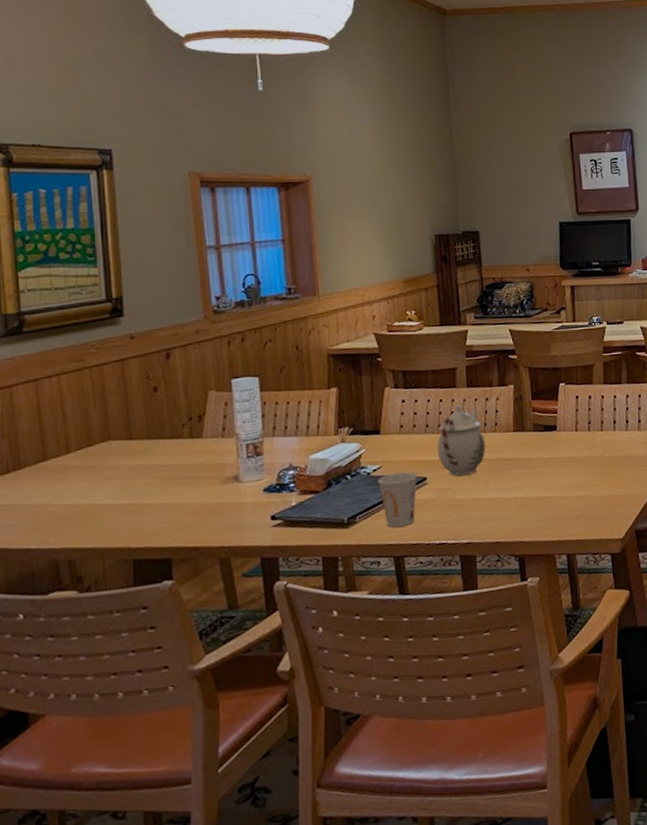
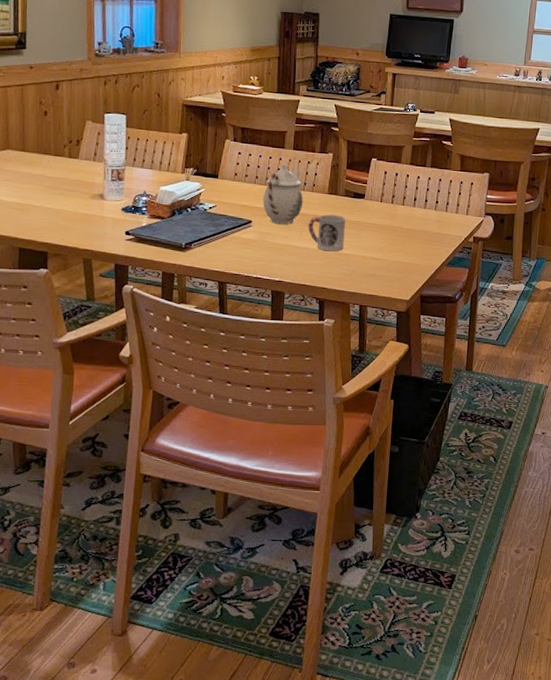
cup: present [378,471,418,527] -> none [212,212,245,258]
cup: none [494,454,540,498] -> present [308,214,346,252]

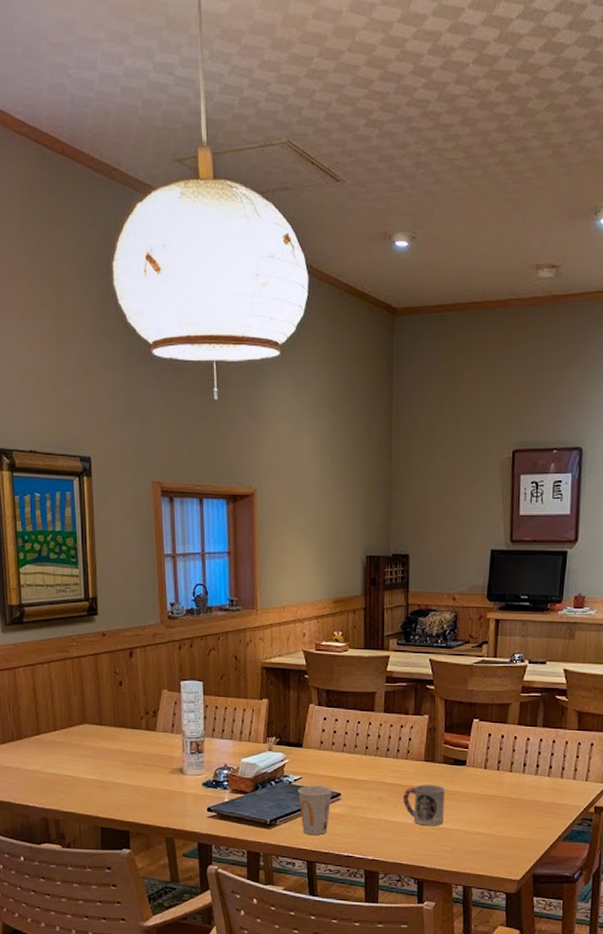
cup: none [212,212,245,258] -> present [298,785,333,835]
teapot: present [262,163,304,224] -> none [352,728,397,797]

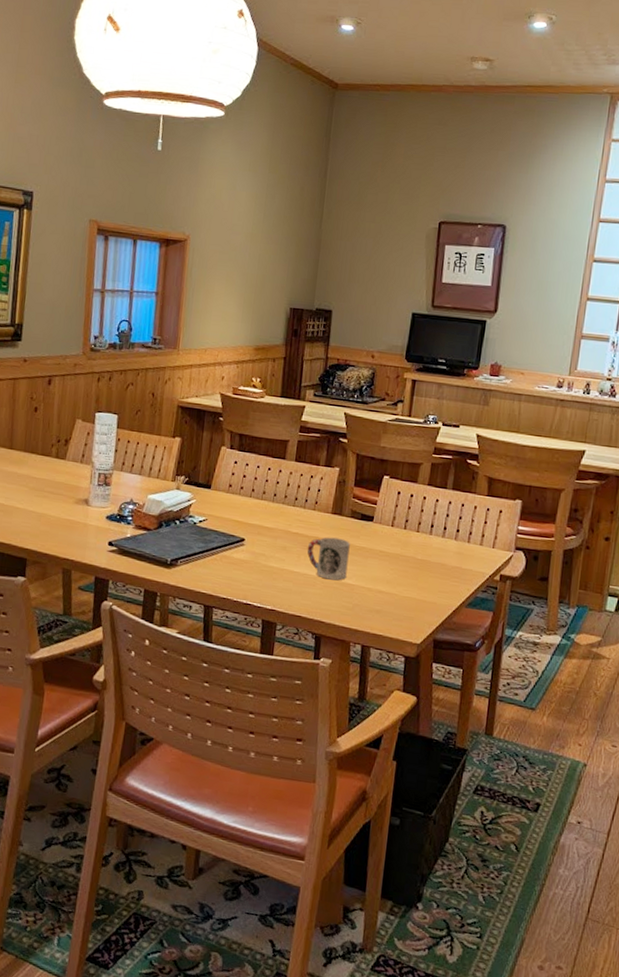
cup: present [298,785,333,835] -> none [202,527,237,579]

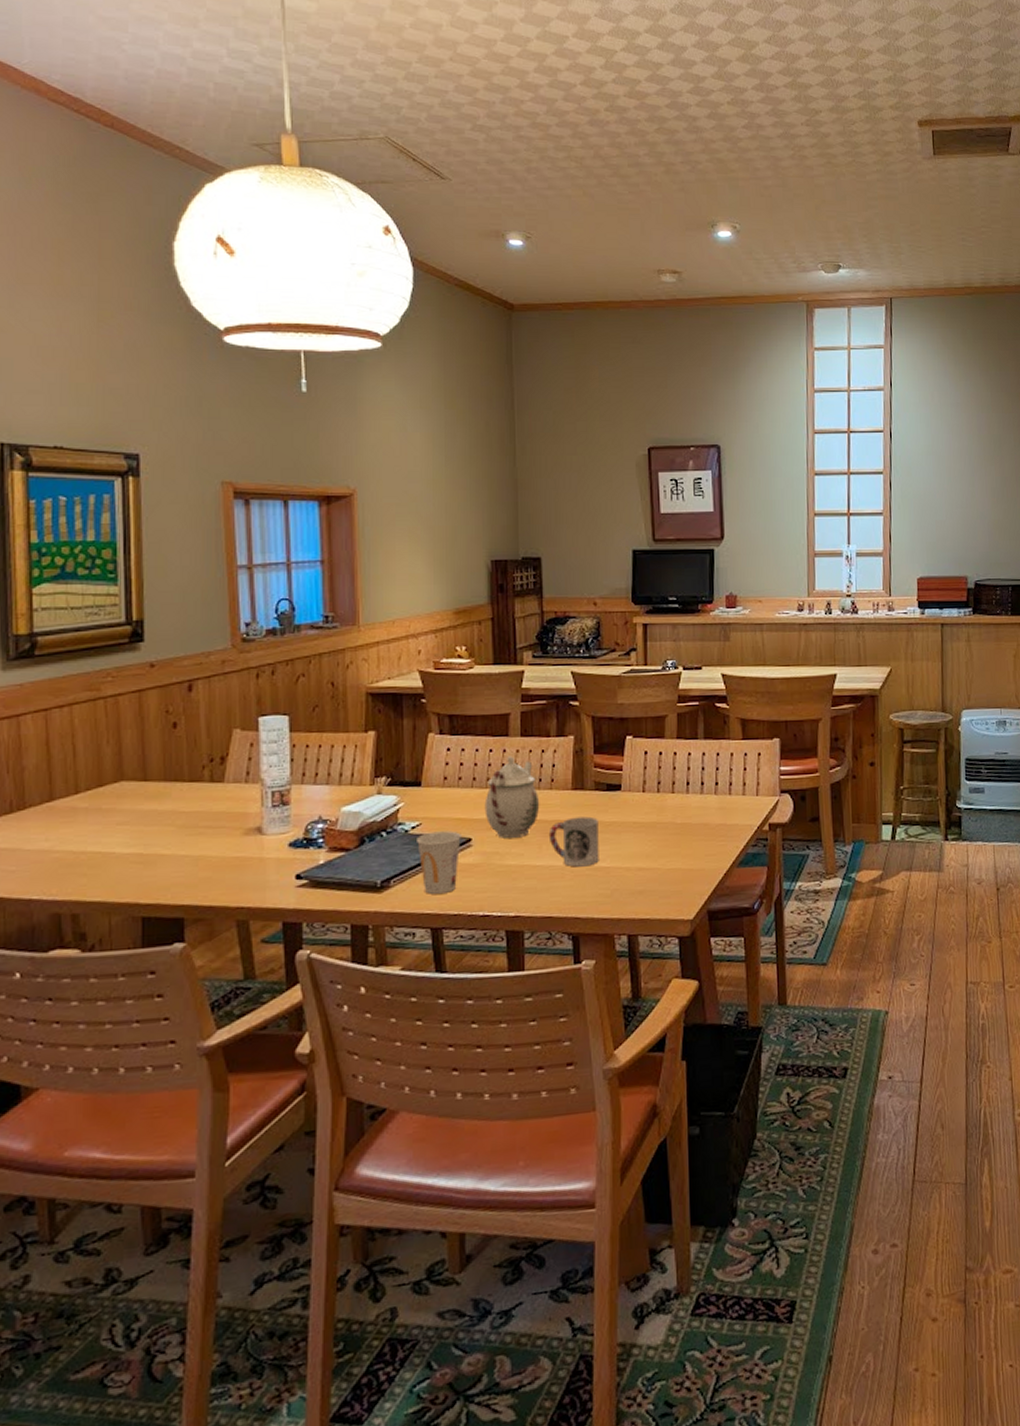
cup: none [202,527,237,579] -> present [417,831,461,894]
teapot: none [258,476,304,546] -> present [484,756,540,838]

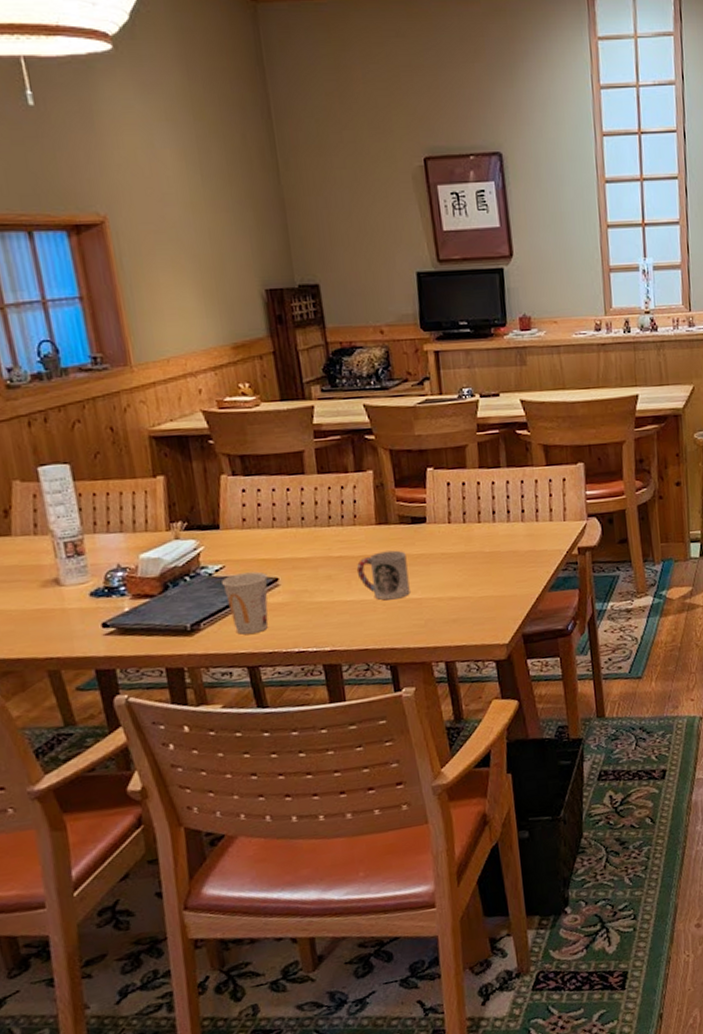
teapot: present [484,756,540,838] -> none [287,494,345,576]

